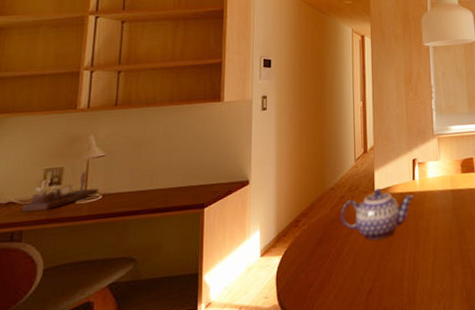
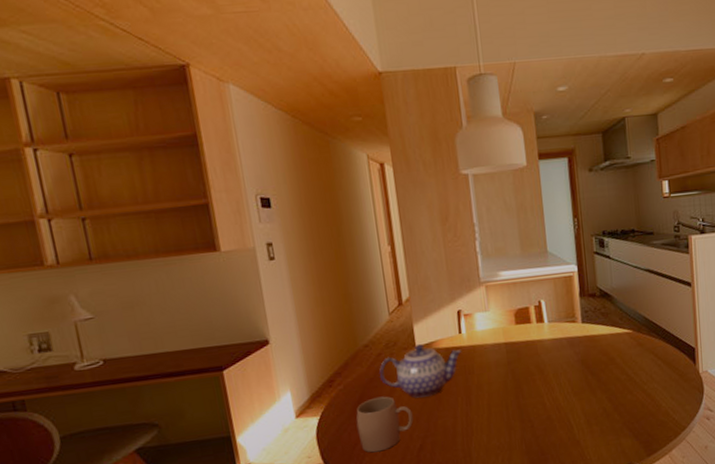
desk organizer: present [22,170,99,212] -> none [15,334,98,381]
mug: none [314,237,366,295] -> present [356,396,414,453]

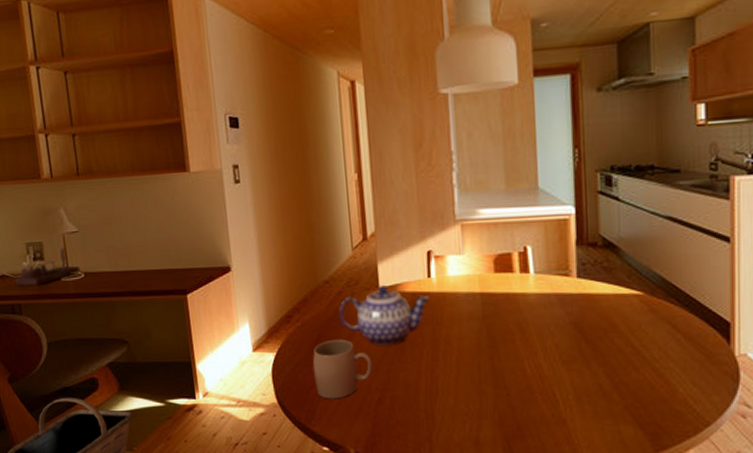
desk organizer: none [15,334,98,381] -> present [15,246,81,286]

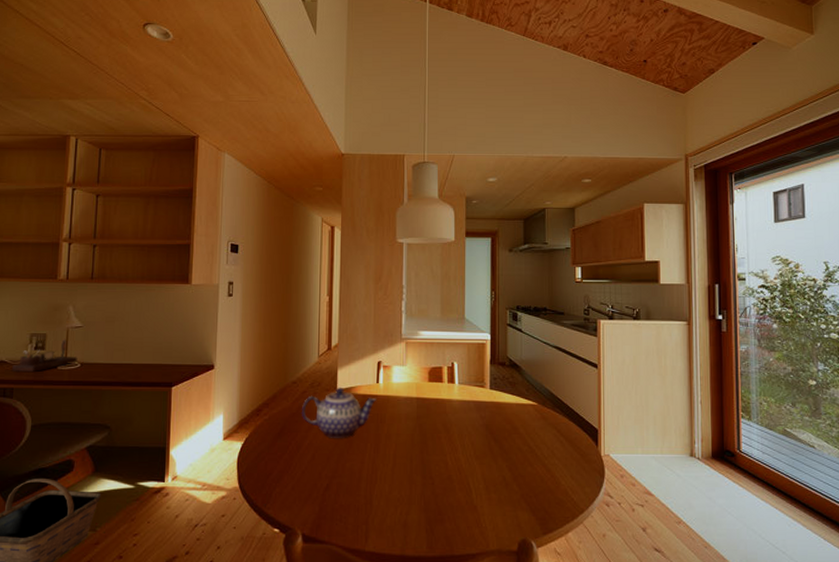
mug: present [312,339,373,399] -> none [273,431,325,485]

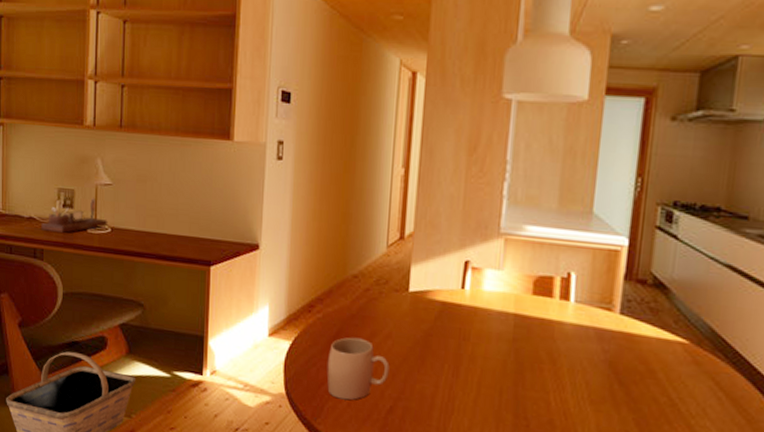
mug: none [273,431,325,485] -> present [326,337,390,401]
teapot: present [301,387,376,438] -> none [362,288,460,354]

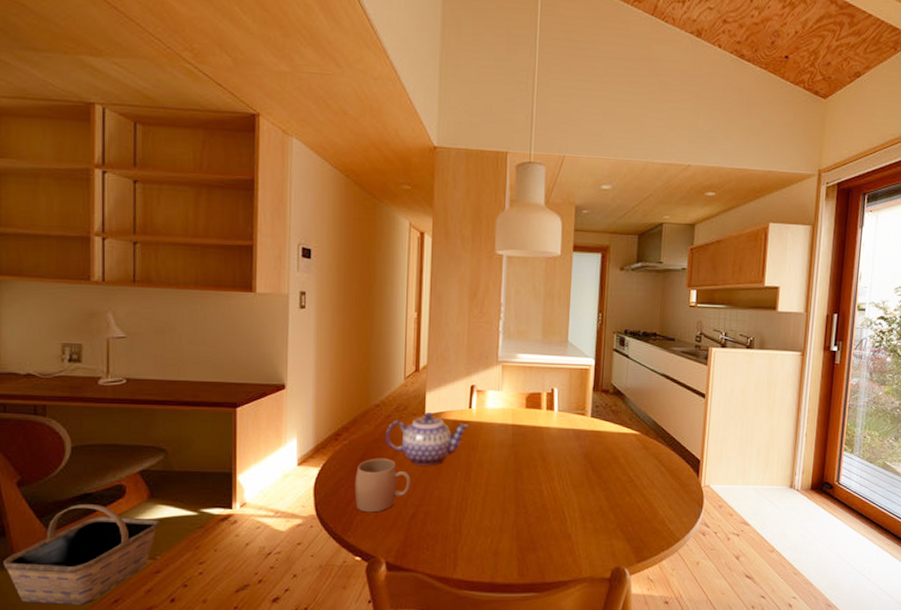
desk organizer: present [41,197,108,234] -> none [43,350,122,388]
teapot: none [362,288,460,354] -> present [385,411,468,465]

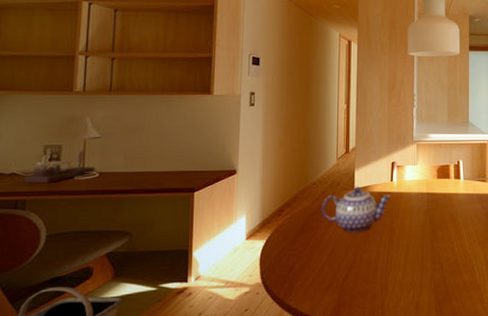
desk organizer: none [43,350,122,388] -> present [24,149,96,184]
mug: present [354,458,411,513] -> none [295,228,343,278]

